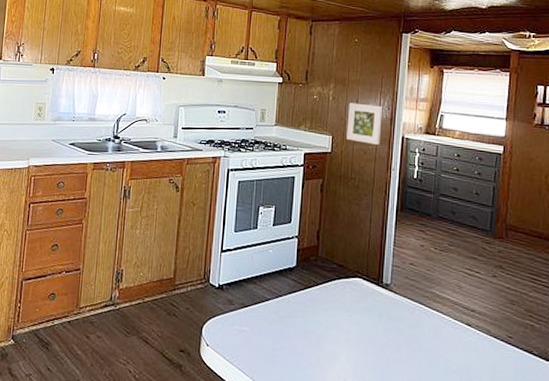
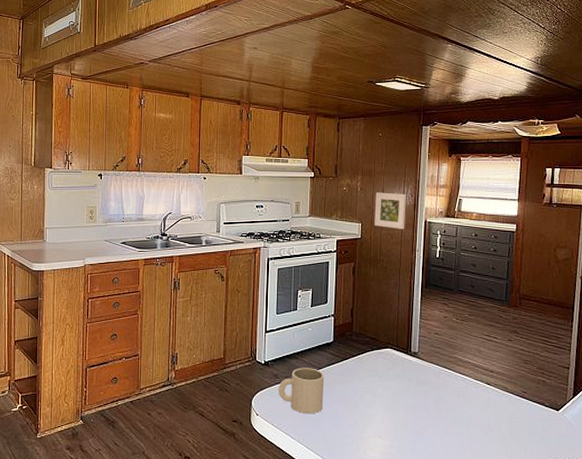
mug: none [232,294,285,348] -> present [278,368,325,414]

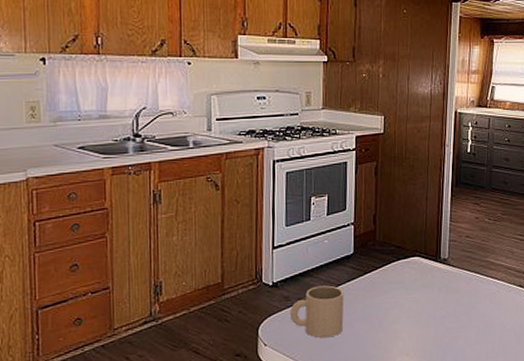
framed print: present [374,192,406,229] -> none [399,79,434,122]

